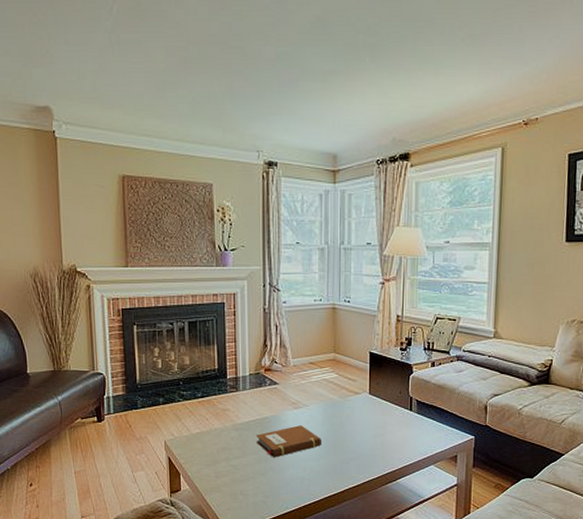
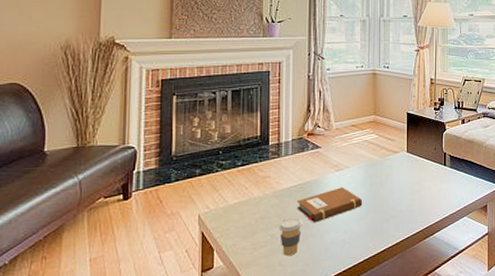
coffee cup: none [239,451,262,486] -> present [278,218,302,256]

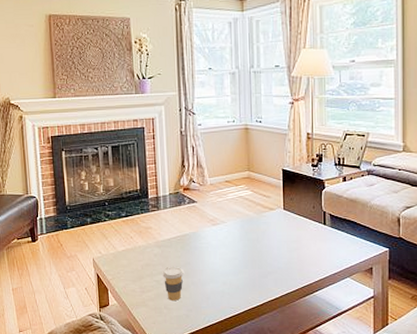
notebook: present [297,187,363,223] -> none [178,241,241,273]

